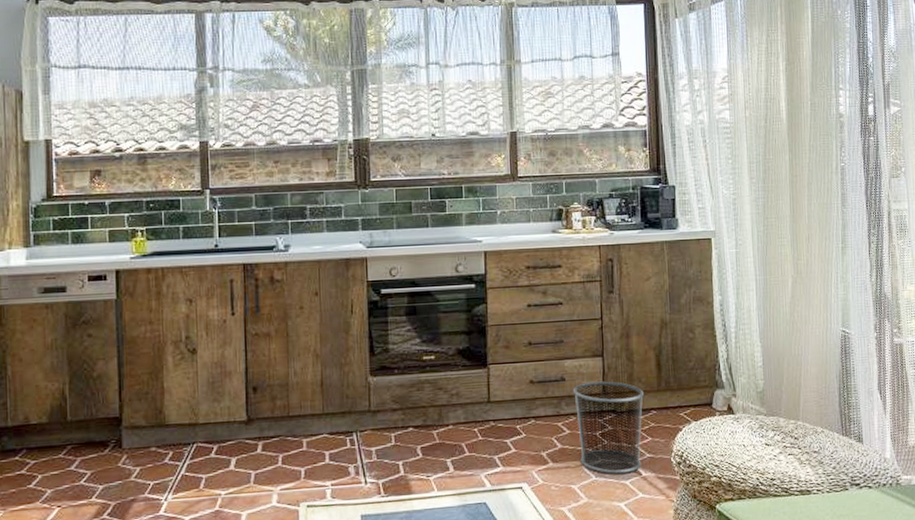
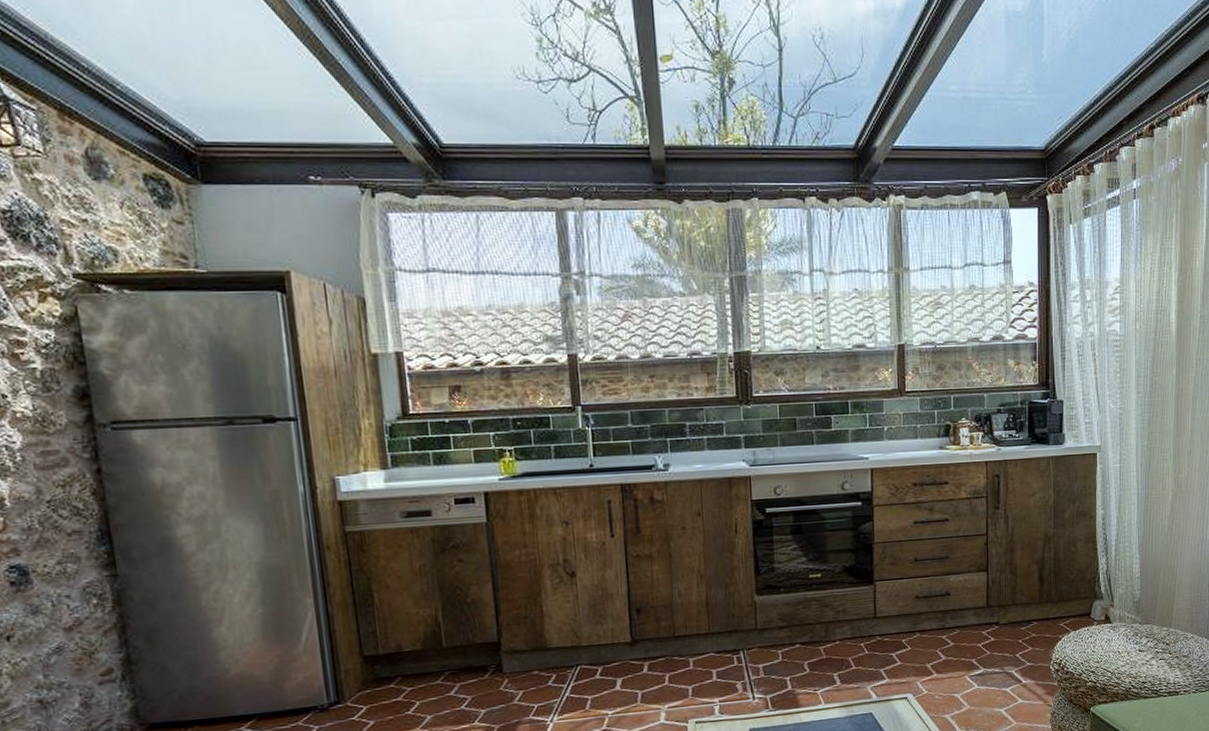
waste bin: present [572,381,645,474] -> none [957,594,1027,683]

